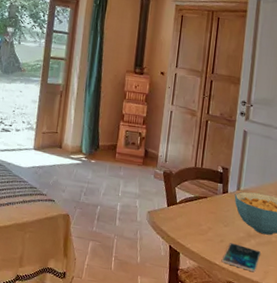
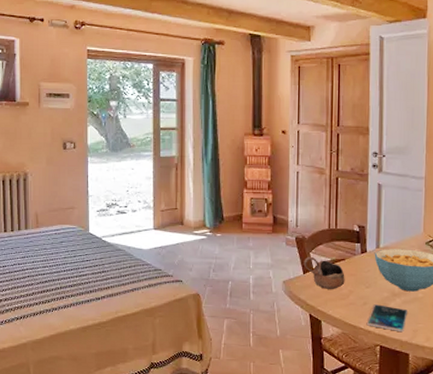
cup: none [168,190,206,224] -> present [303,256,345,289]

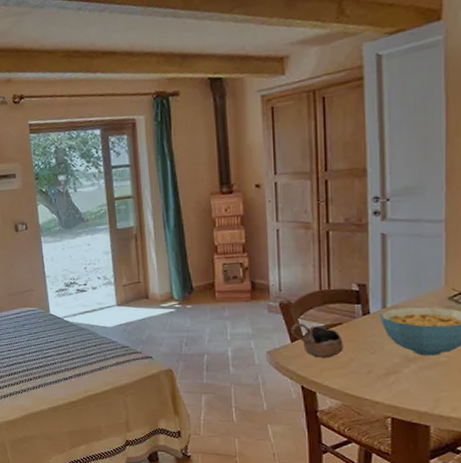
smartphone: present [366,304,407,333] -> none [372,372,426,402]

